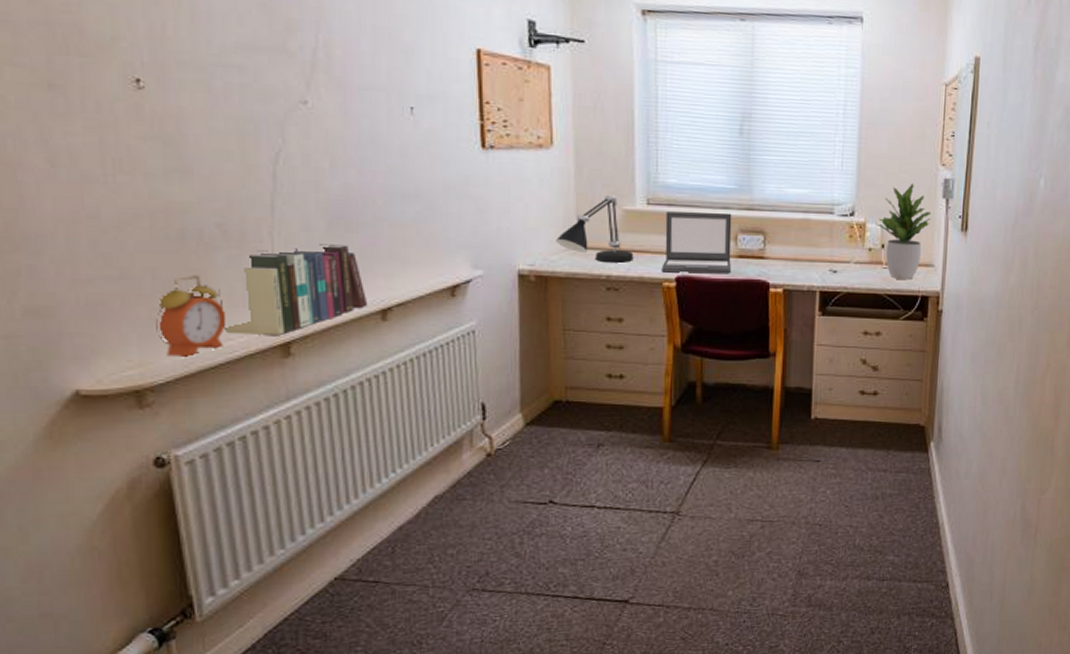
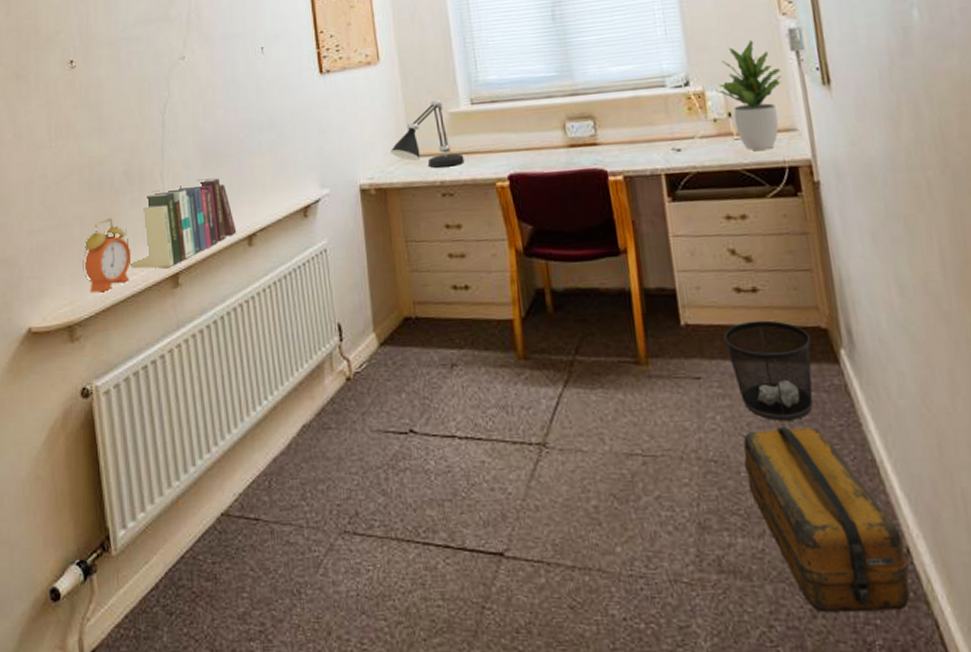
laptop: present [661,211,732,274] -> none [490,102,564,172]
suitcase: none [842,499,946,630] -> present [743,427,910,613]
waste bin: none [844,417,911,494] -> present [723,320,813,421]

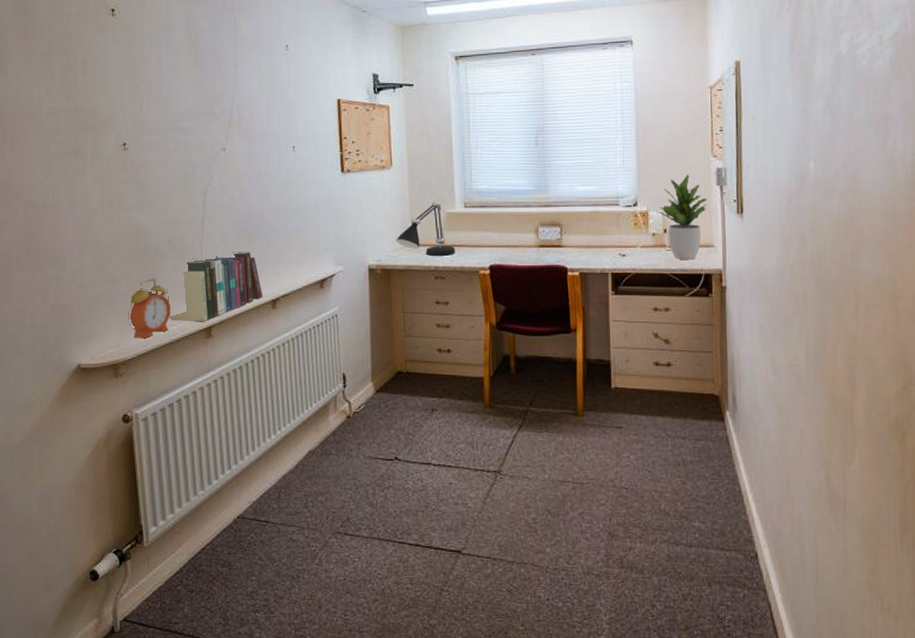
waste bin: present [723,320,813,421] -> none [642,387,706,461]
suitcase: present [743,427,910,613] -> none [648,466,755,597]

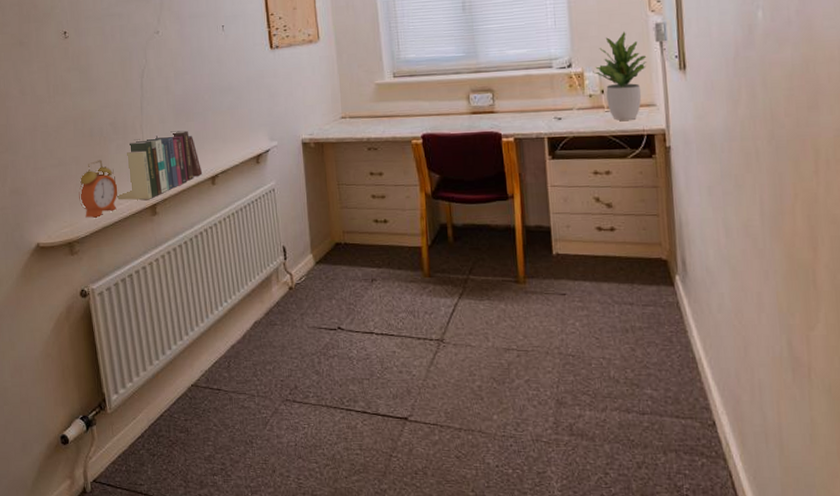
desk lamp: present [396,202,455,256] -> none [327,73,387,128]

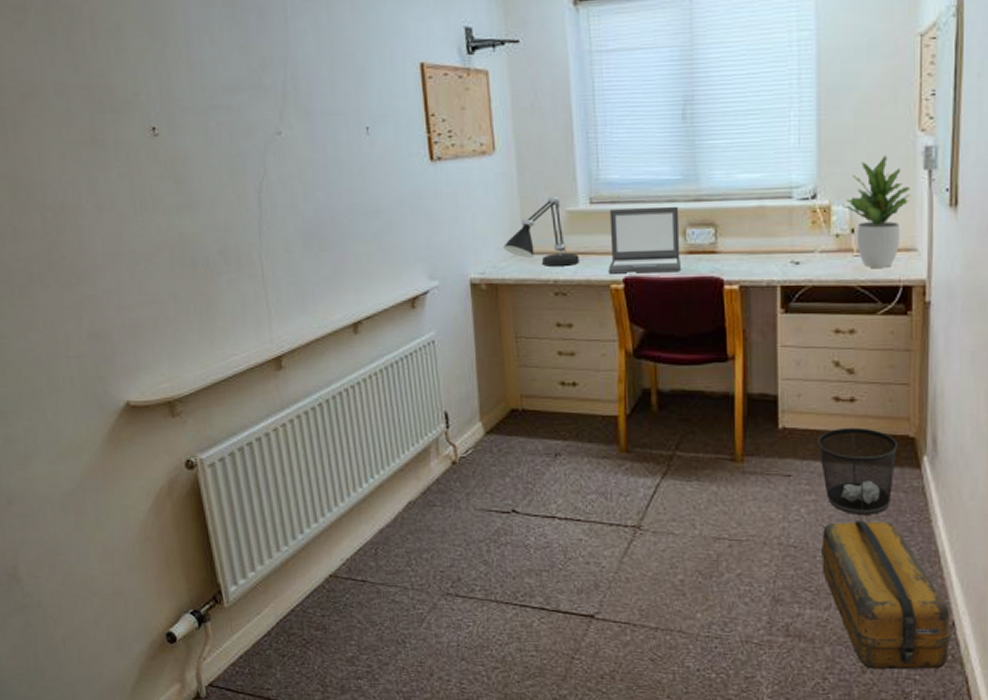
alarm clock: present [79,161,117,218] -> none [179,299,230,371]
books: present [113,130,203,200] -> none [223,263,342,351]
desk lamp: none [327,73,387,128] -> present [503,197,580,266]
laptop: none [409,78,467,132] -> present [608,207,681,274]
waste bin: none [586,252,654,327] -> present [818,427,899,515]
suitcase: none [595,332,714,465] -> present [821,521,951,670]

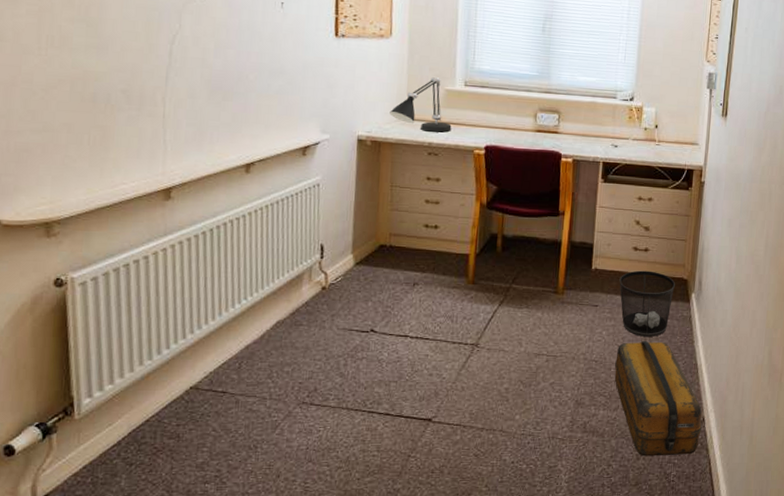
laptop: present [608,207,681,274] -> none [473,92,533,145]
potted plant: present [842,154,911,269] -> none [651,75,698,156]

